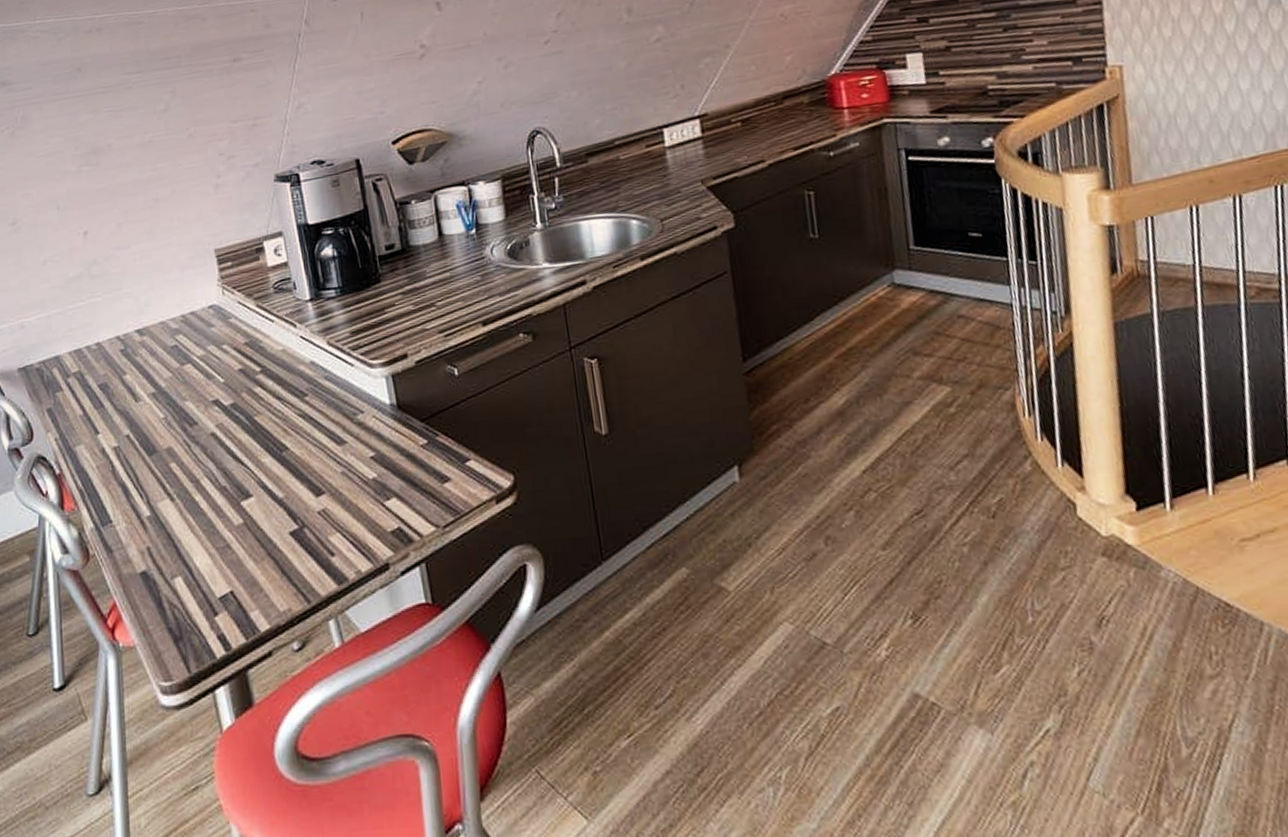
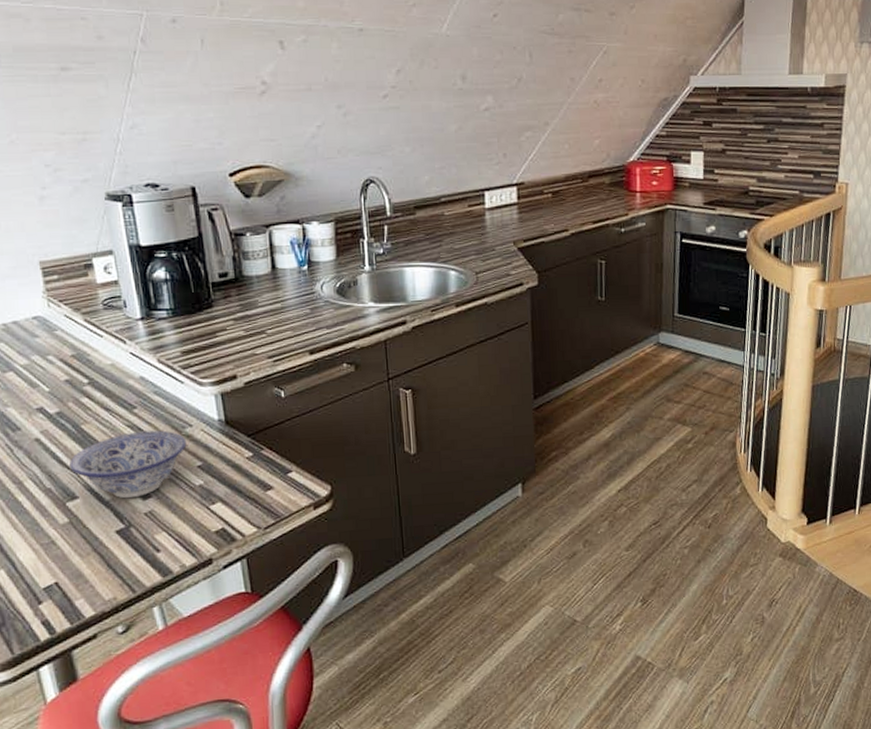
bowl: none [244,418,359,496] -> present [70,430,187,499]

